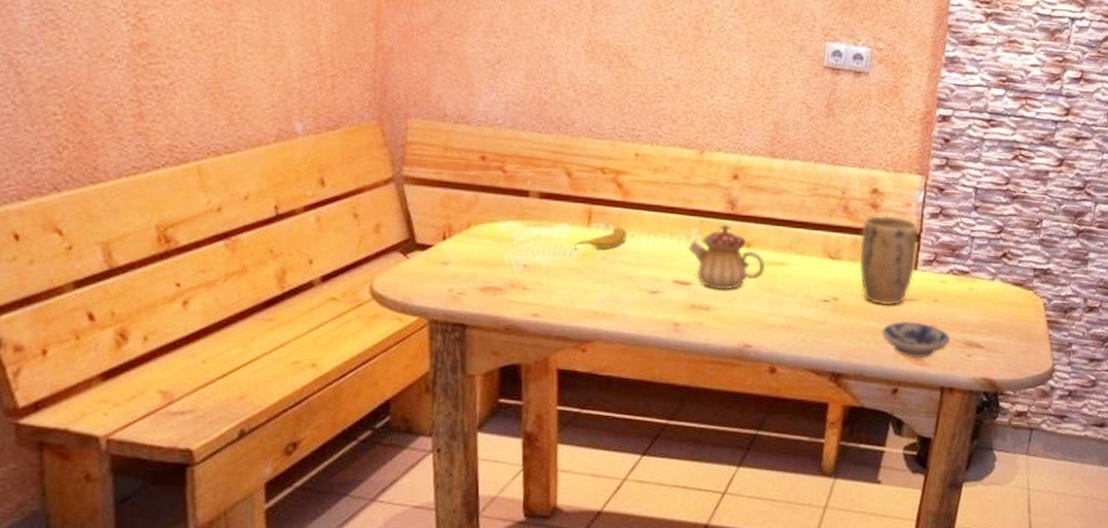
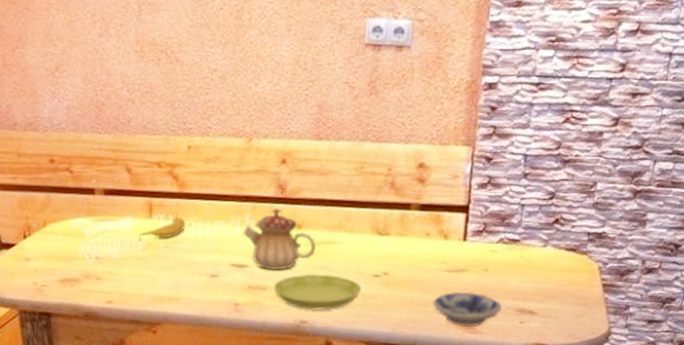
saucer: none [717,295,810,334] -> present [273,273,361,310]
plant pot: present [859,215,919,306] -> none [407,188,467,278]

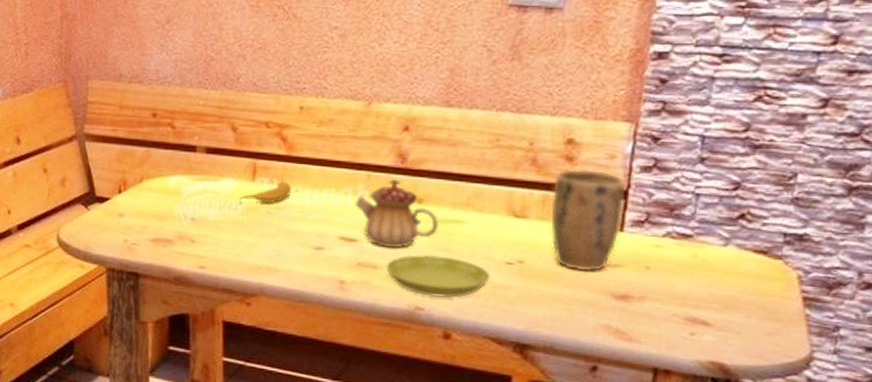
plant pot: none [407,188,467,278] -> present [550,168,626,272]
bowl: present [432,292,502,327] -> none [576,290,667,334]

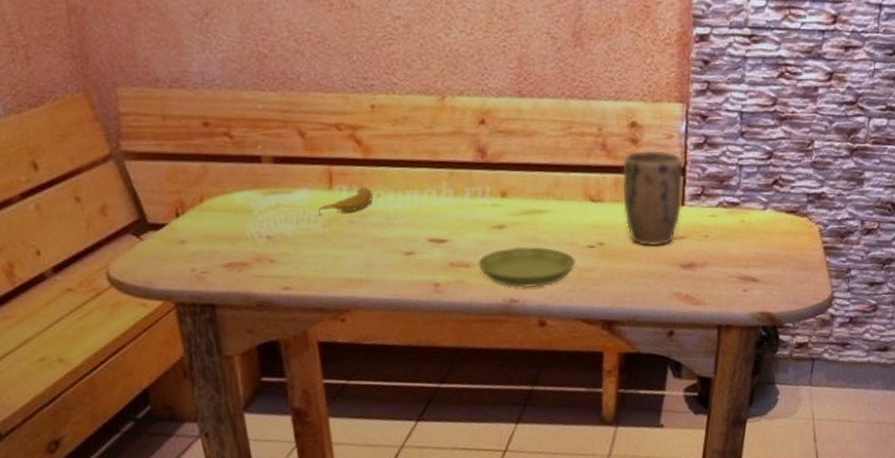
teapot: present [355,179,439,249] -> none [440,175,524,245]

